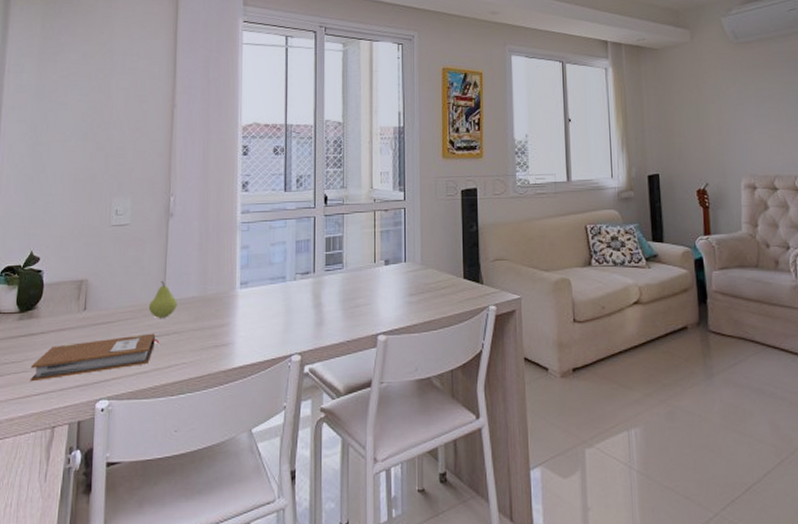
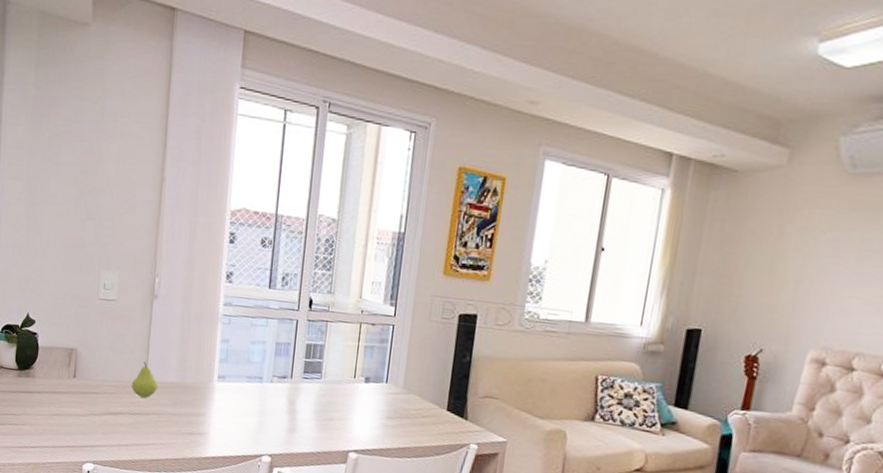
notebook: present [30,333,160,382] -> none [27,406,141,439]

